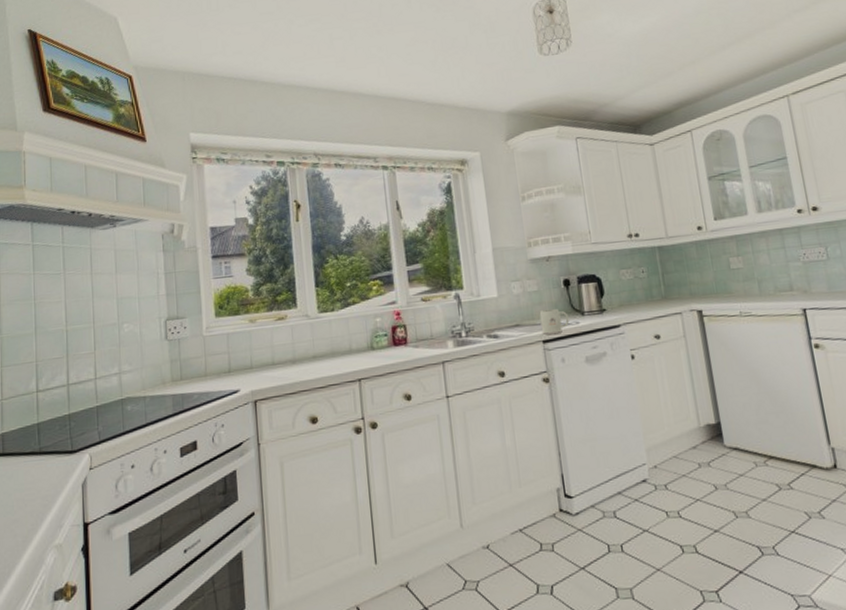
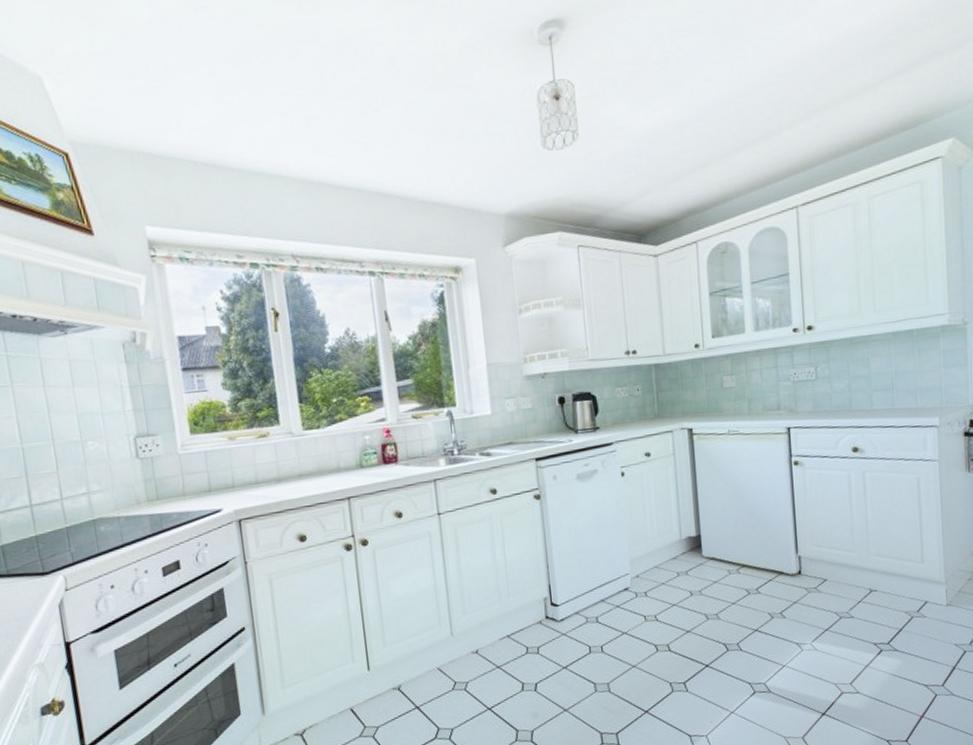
mug: present [539,308,570,335] -> none [533,426,563,453]

